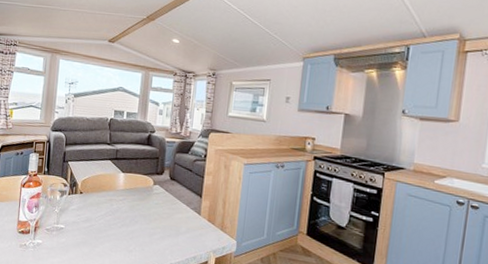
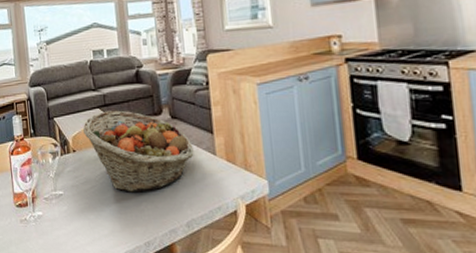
fruit basket: none [93,163,184,236] -> present [83,110,194,192]

